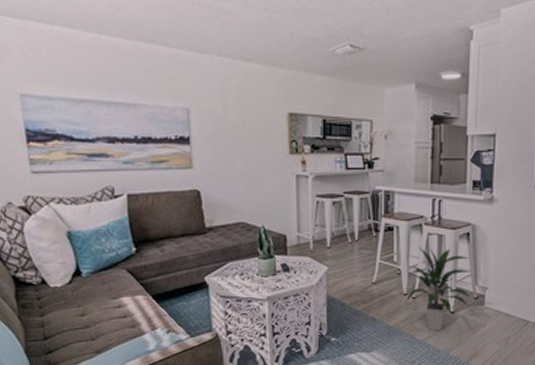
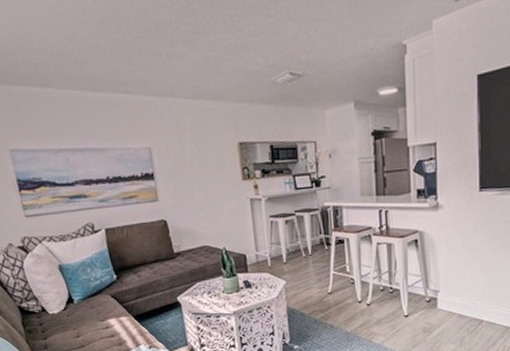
indoor plant: present [405,246,471,331] -> none [360,255,424,335]

